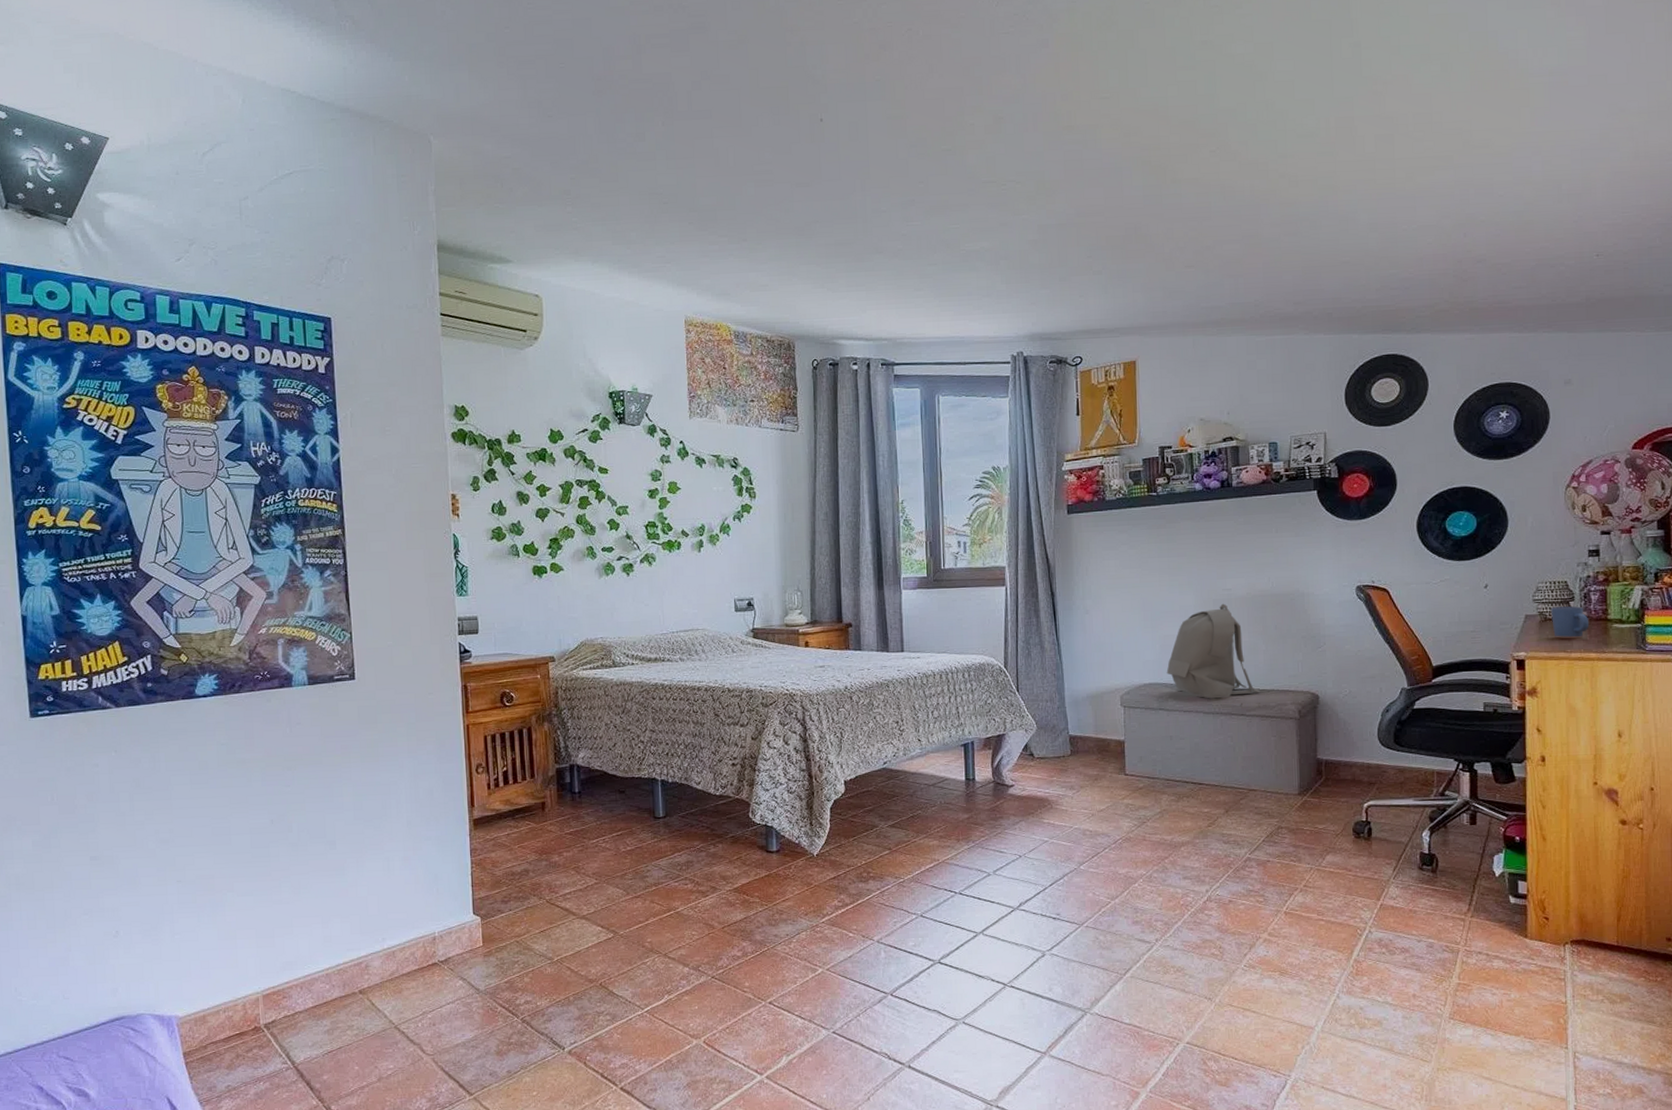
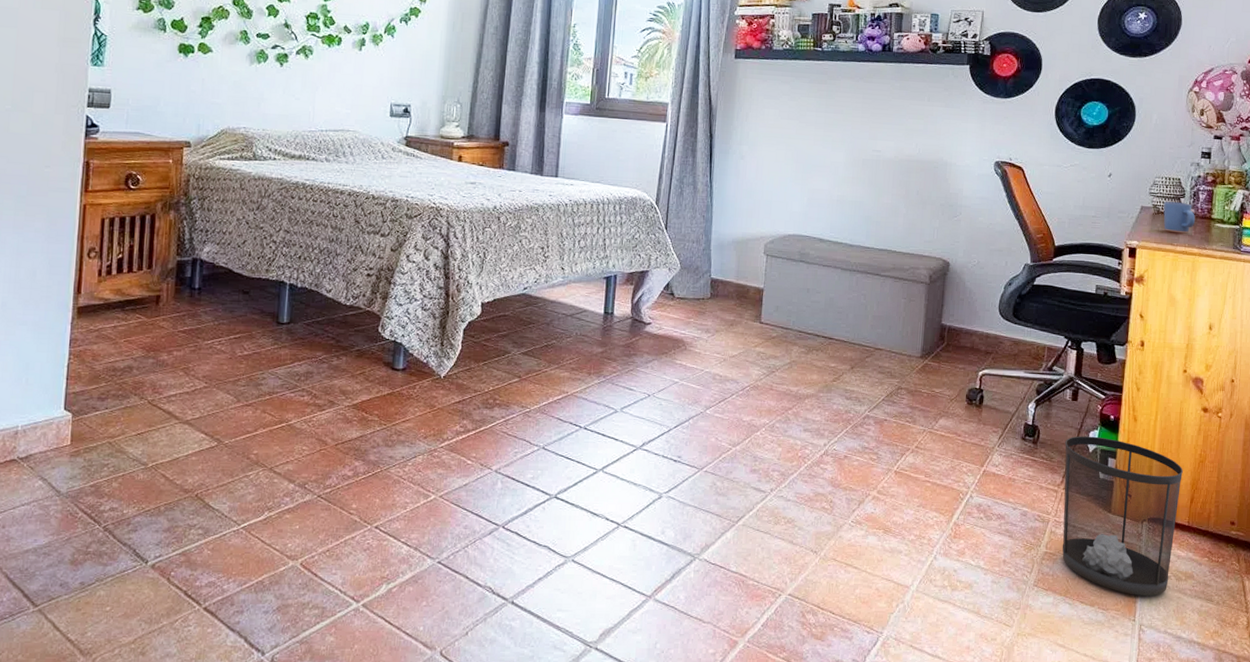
backpack: present [1166,603,1260,699] -> none [811,164,896,257]
waste bin: none [1467,860,1605,1023] -> present [1062,436,1183,597]

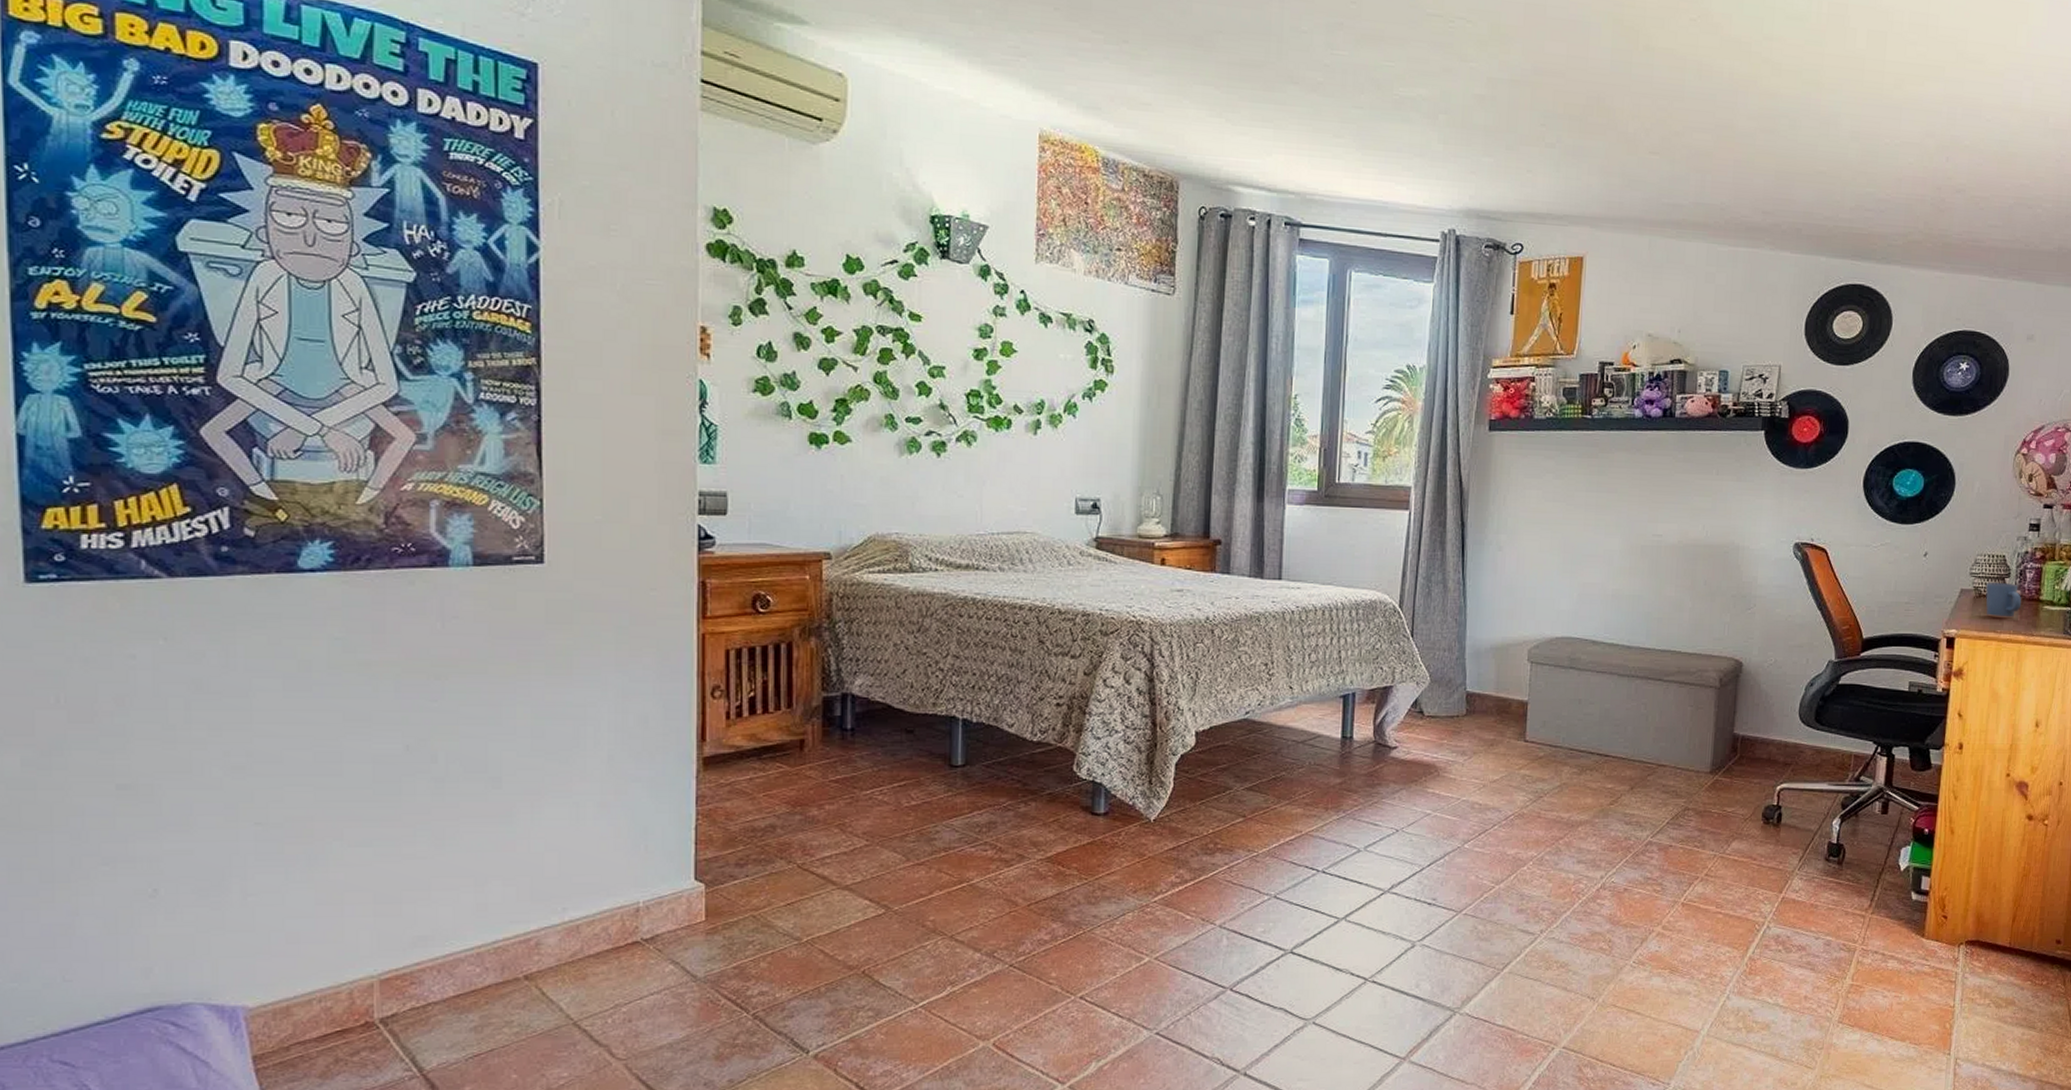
waste bin: present [1062,436,1183,597] -> none [1870,853,2005,1028]

